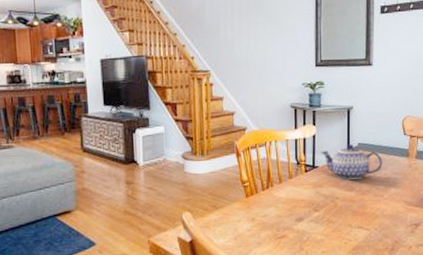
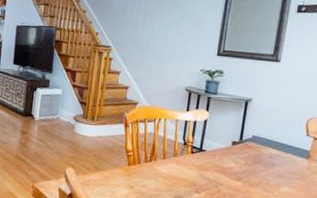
teapot: present [320,144,383,180] -> none [210,135,278,172]

